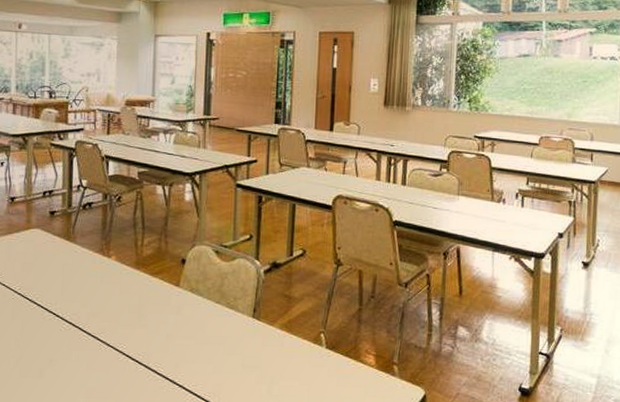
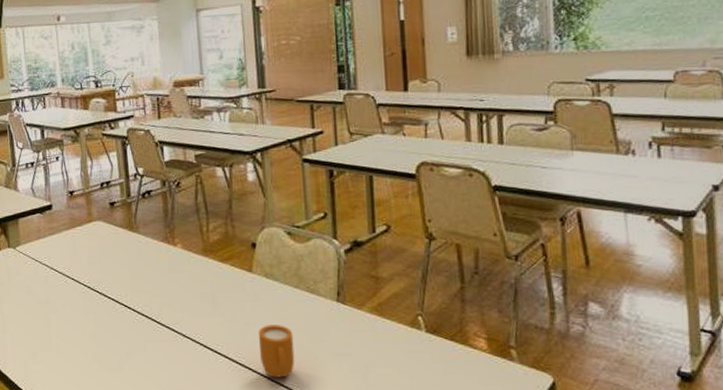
mug: none [178,337,210,387] -> present [258,325,295,378]

